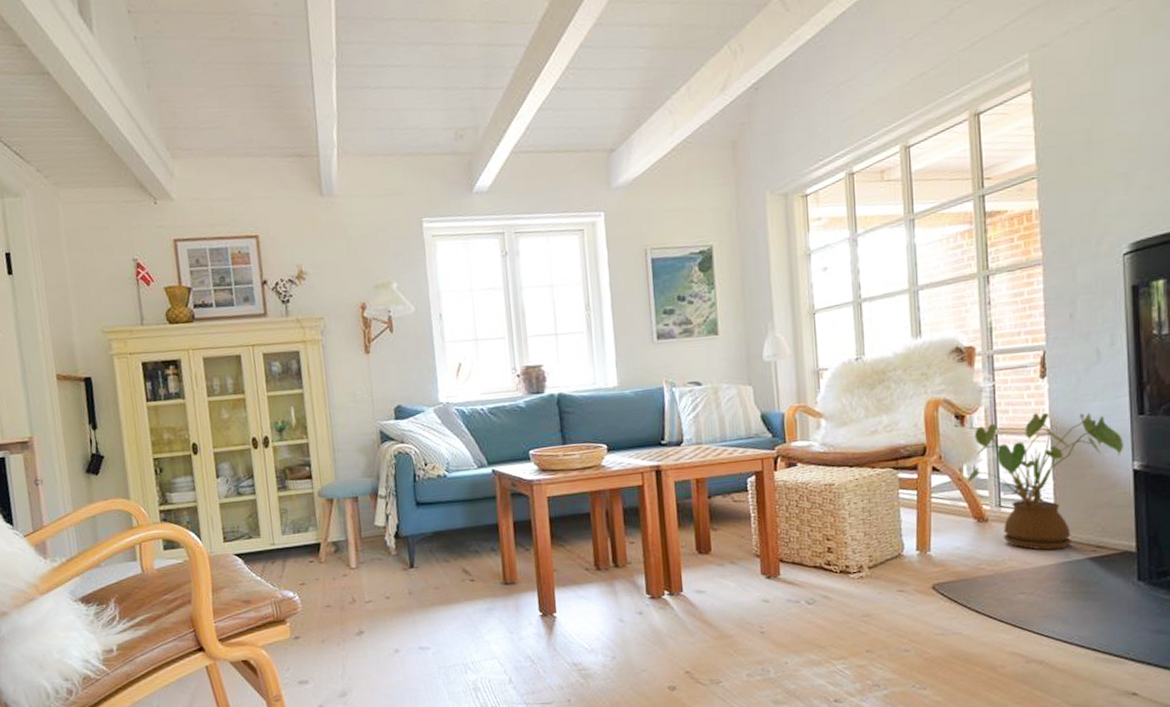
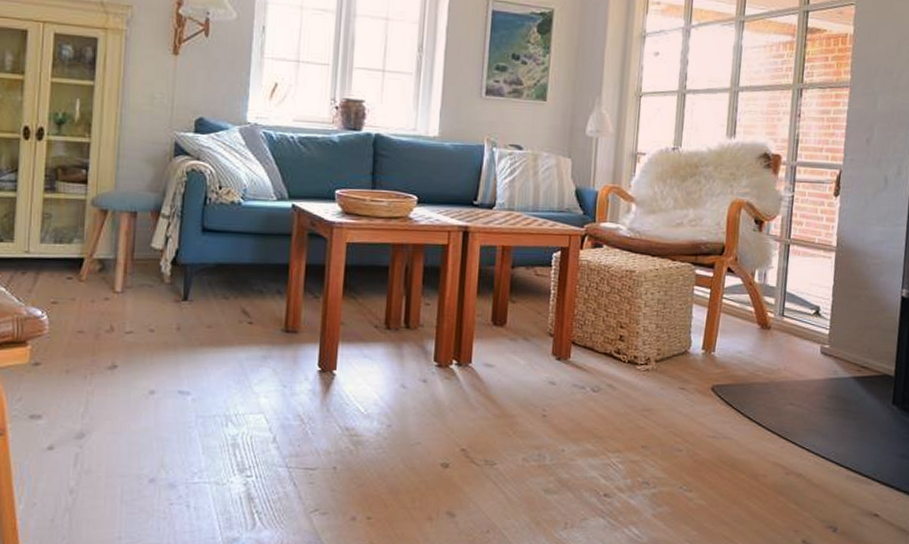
house plant: present [966,412,1123,551] -> none [756,229,897,366]

